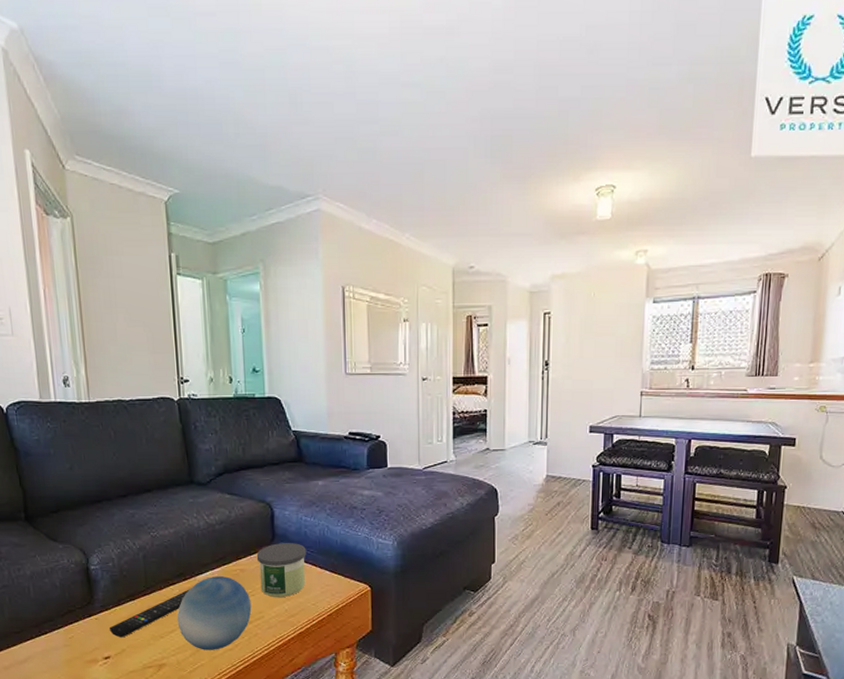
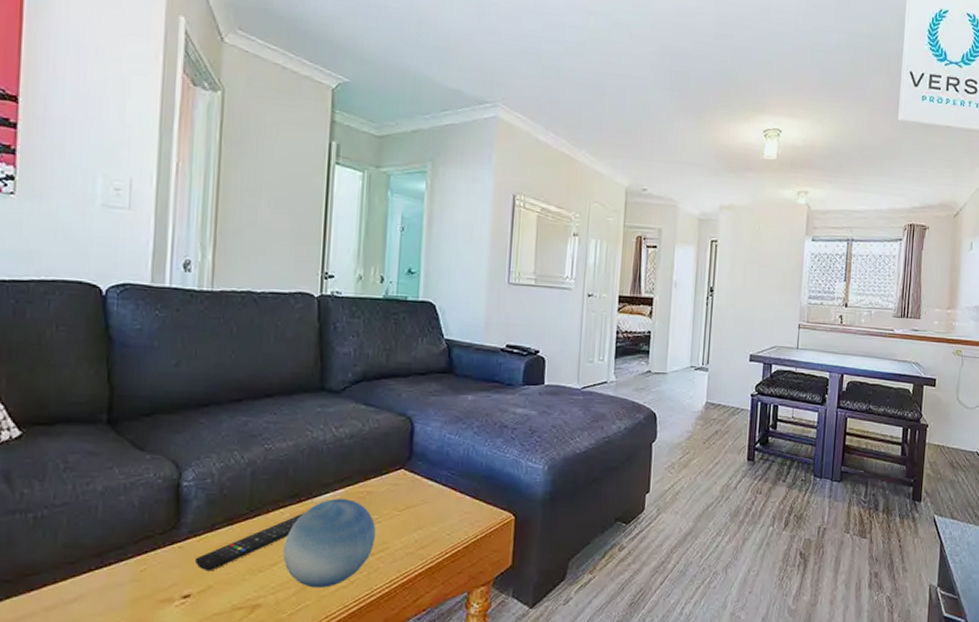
candle: present [256,543,306,597] -> none [388,463,447,525]

